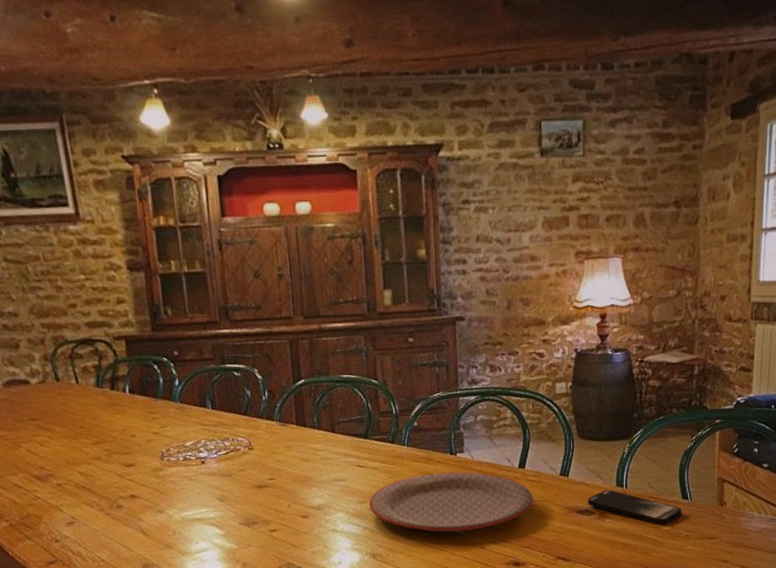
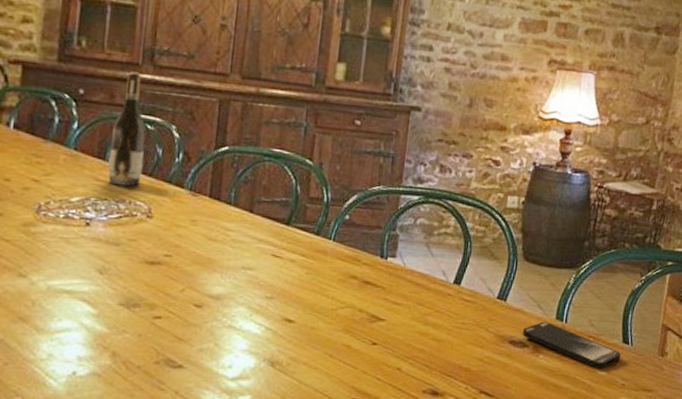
wine bottle: none [207,329,238,427] -> present [108,71,146,187]
plate: present [368,472,534,533] -> none [276,275,465,348]

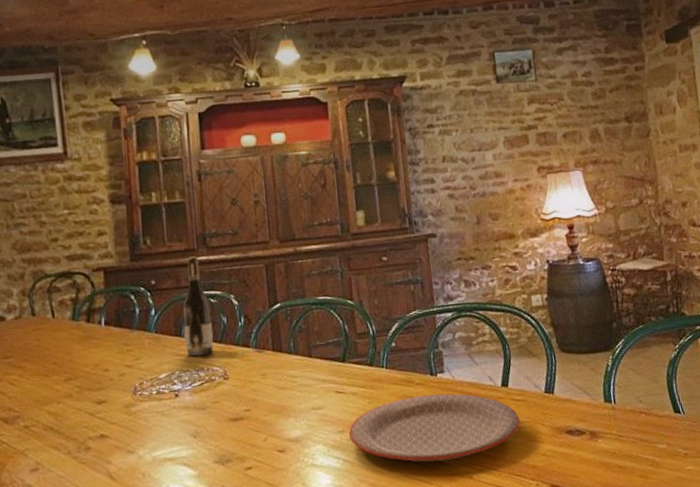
plate: none [276,275,465,348] -> present [348,393,521,462]
smartphone: present [522,321,621,369] -> none [576,406,676,443]

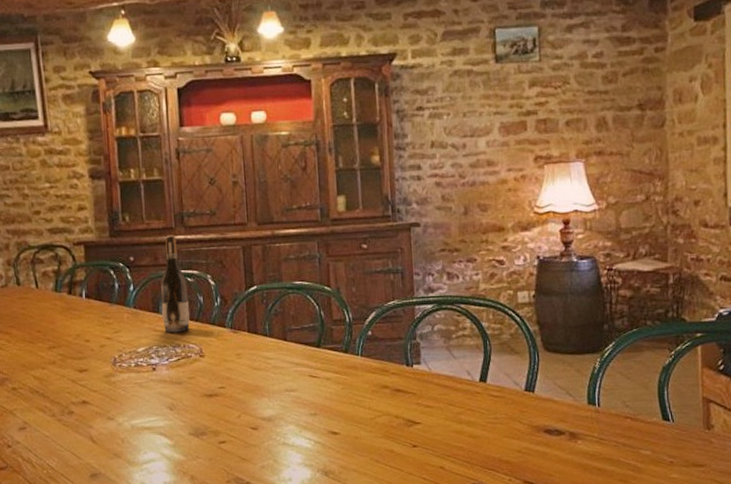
plate: present [348,393,521,462] -> none [320,384,497,450]

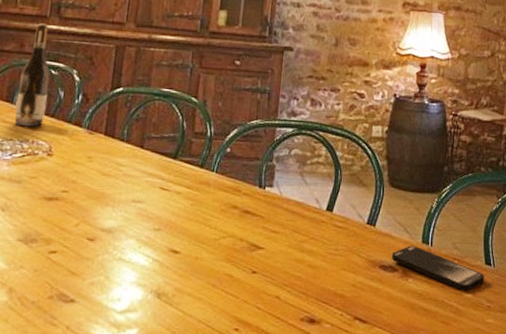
smartphone: none [555,408,663,448] -> present [391,245,484,291]

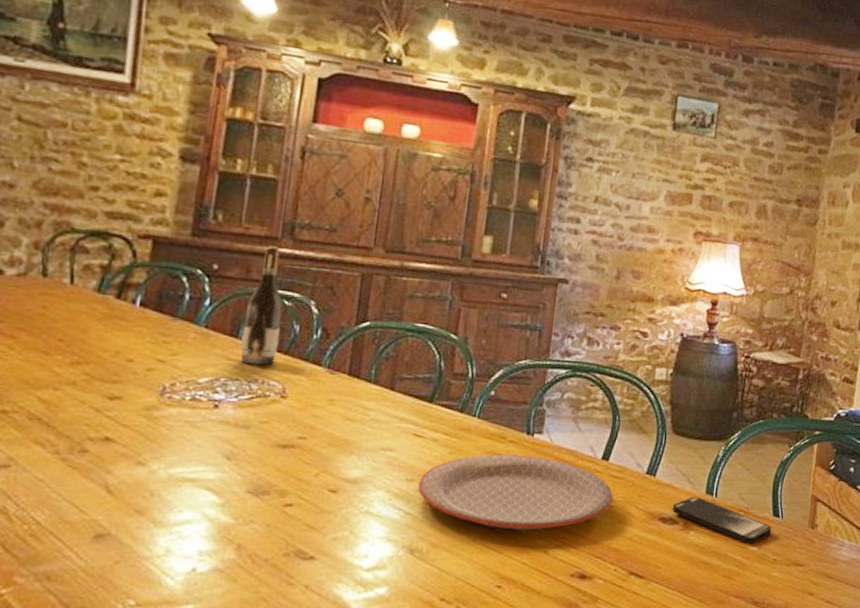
plate: none [163,206,338,277] -> present [417,454,614,531]

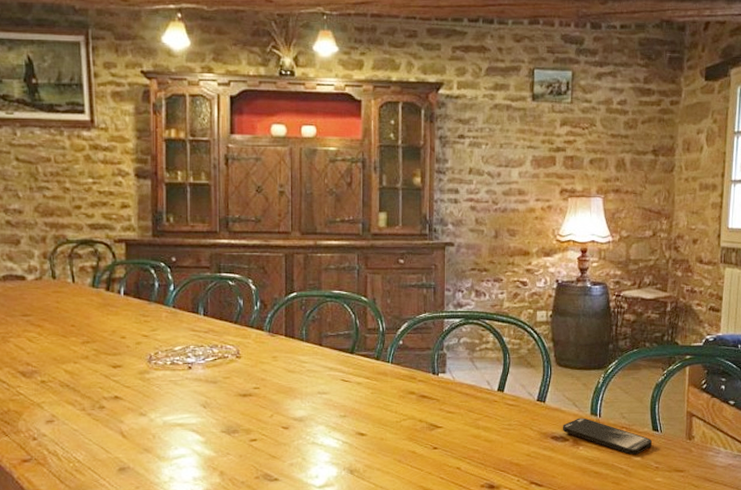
wine bottle: present [240,246,283,365] -> none [201,239,229,334]
plate: present [417,454,614,531] -> none [349,391,511,452]

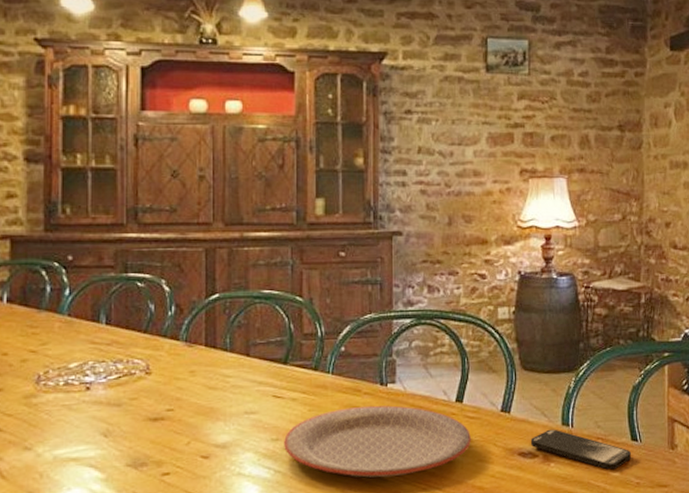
plate: none [349,391,511,452] -> present [283,405,472,478]

